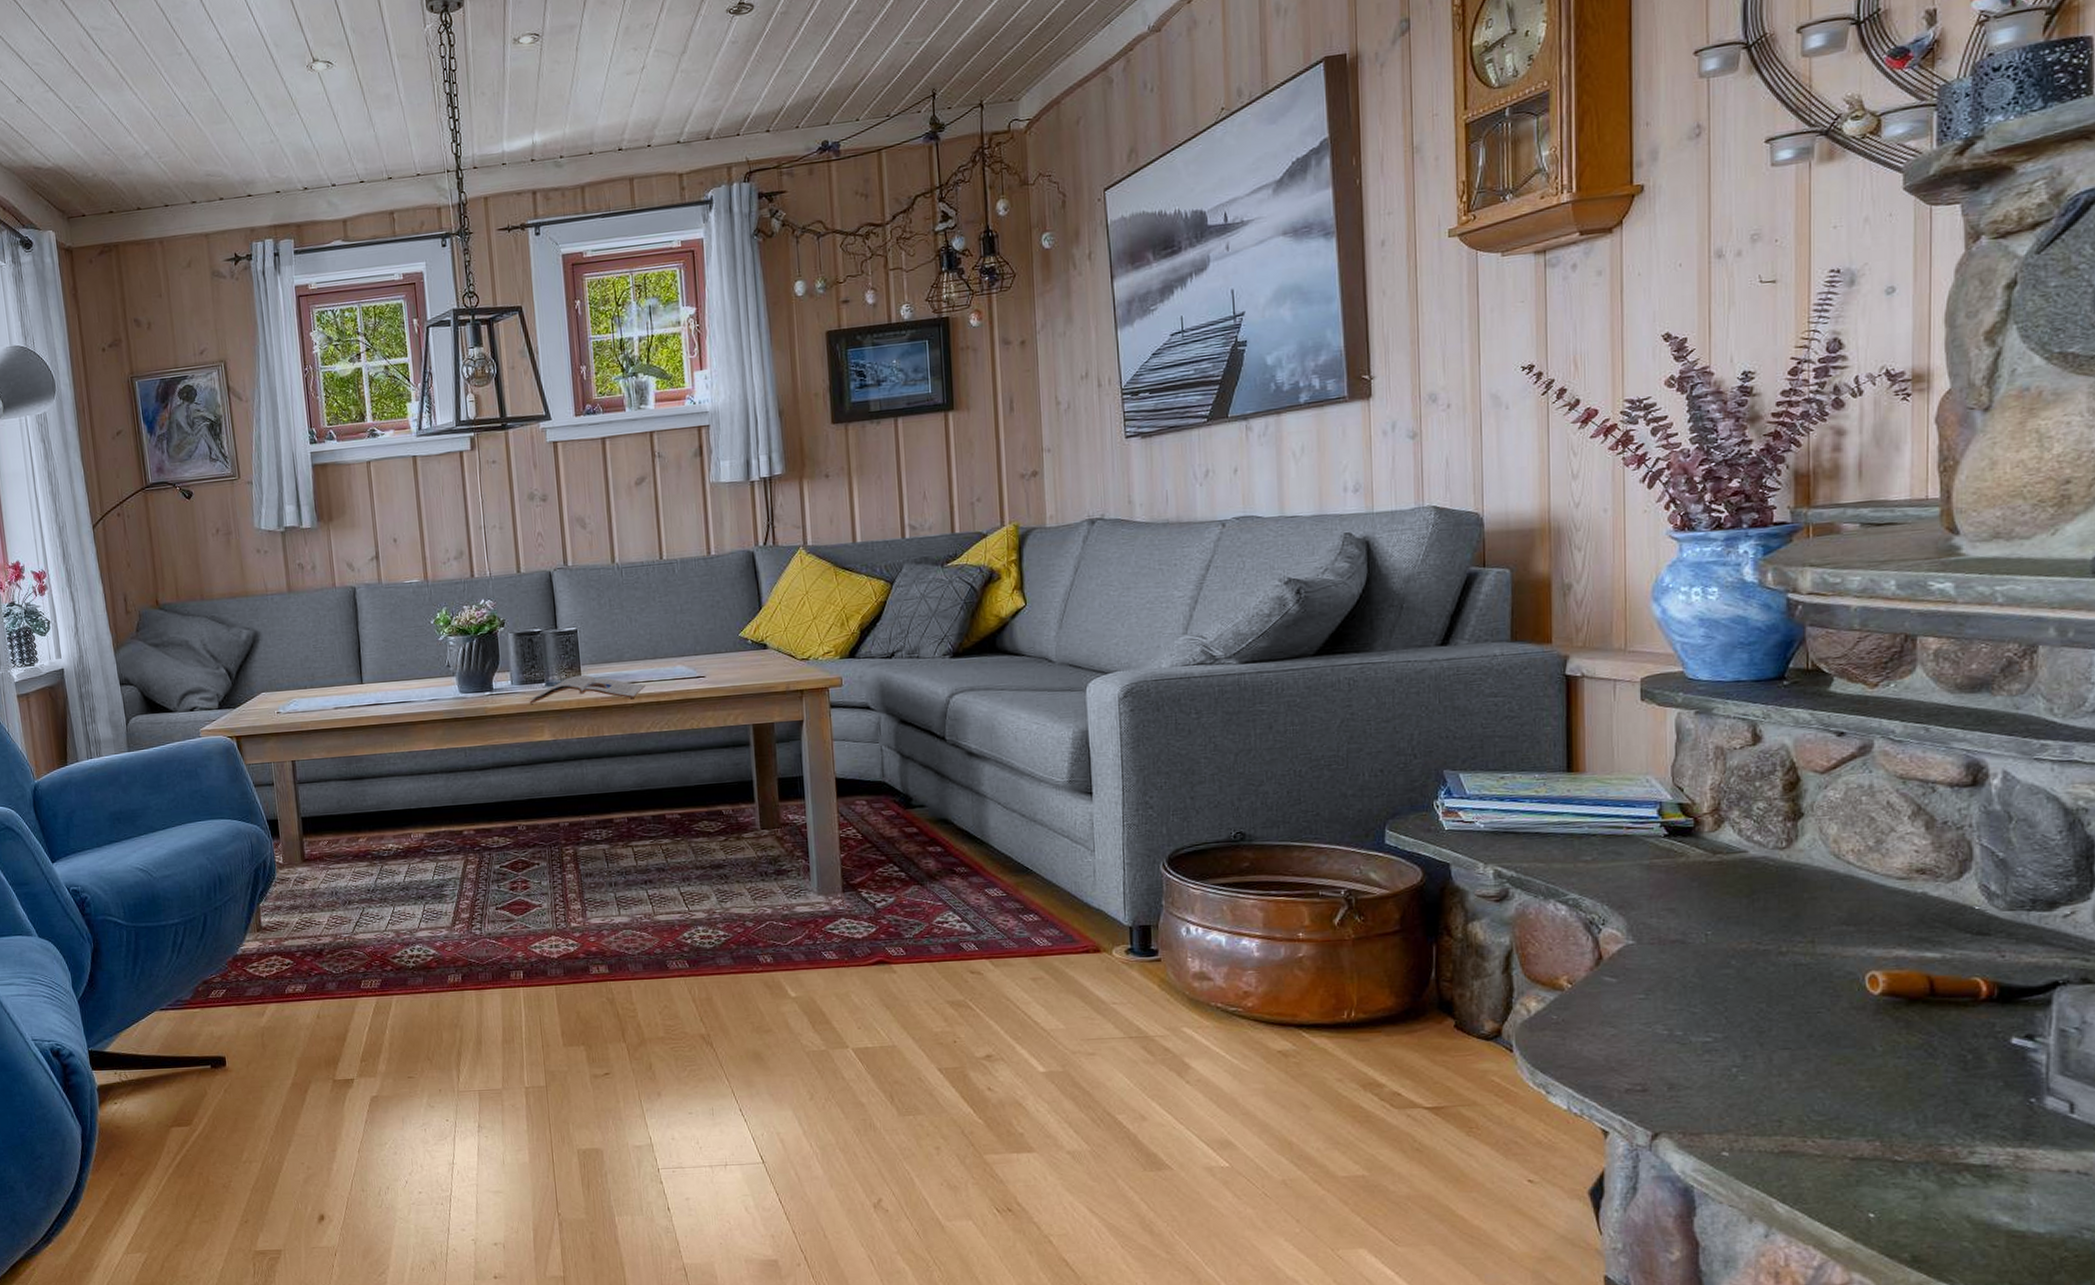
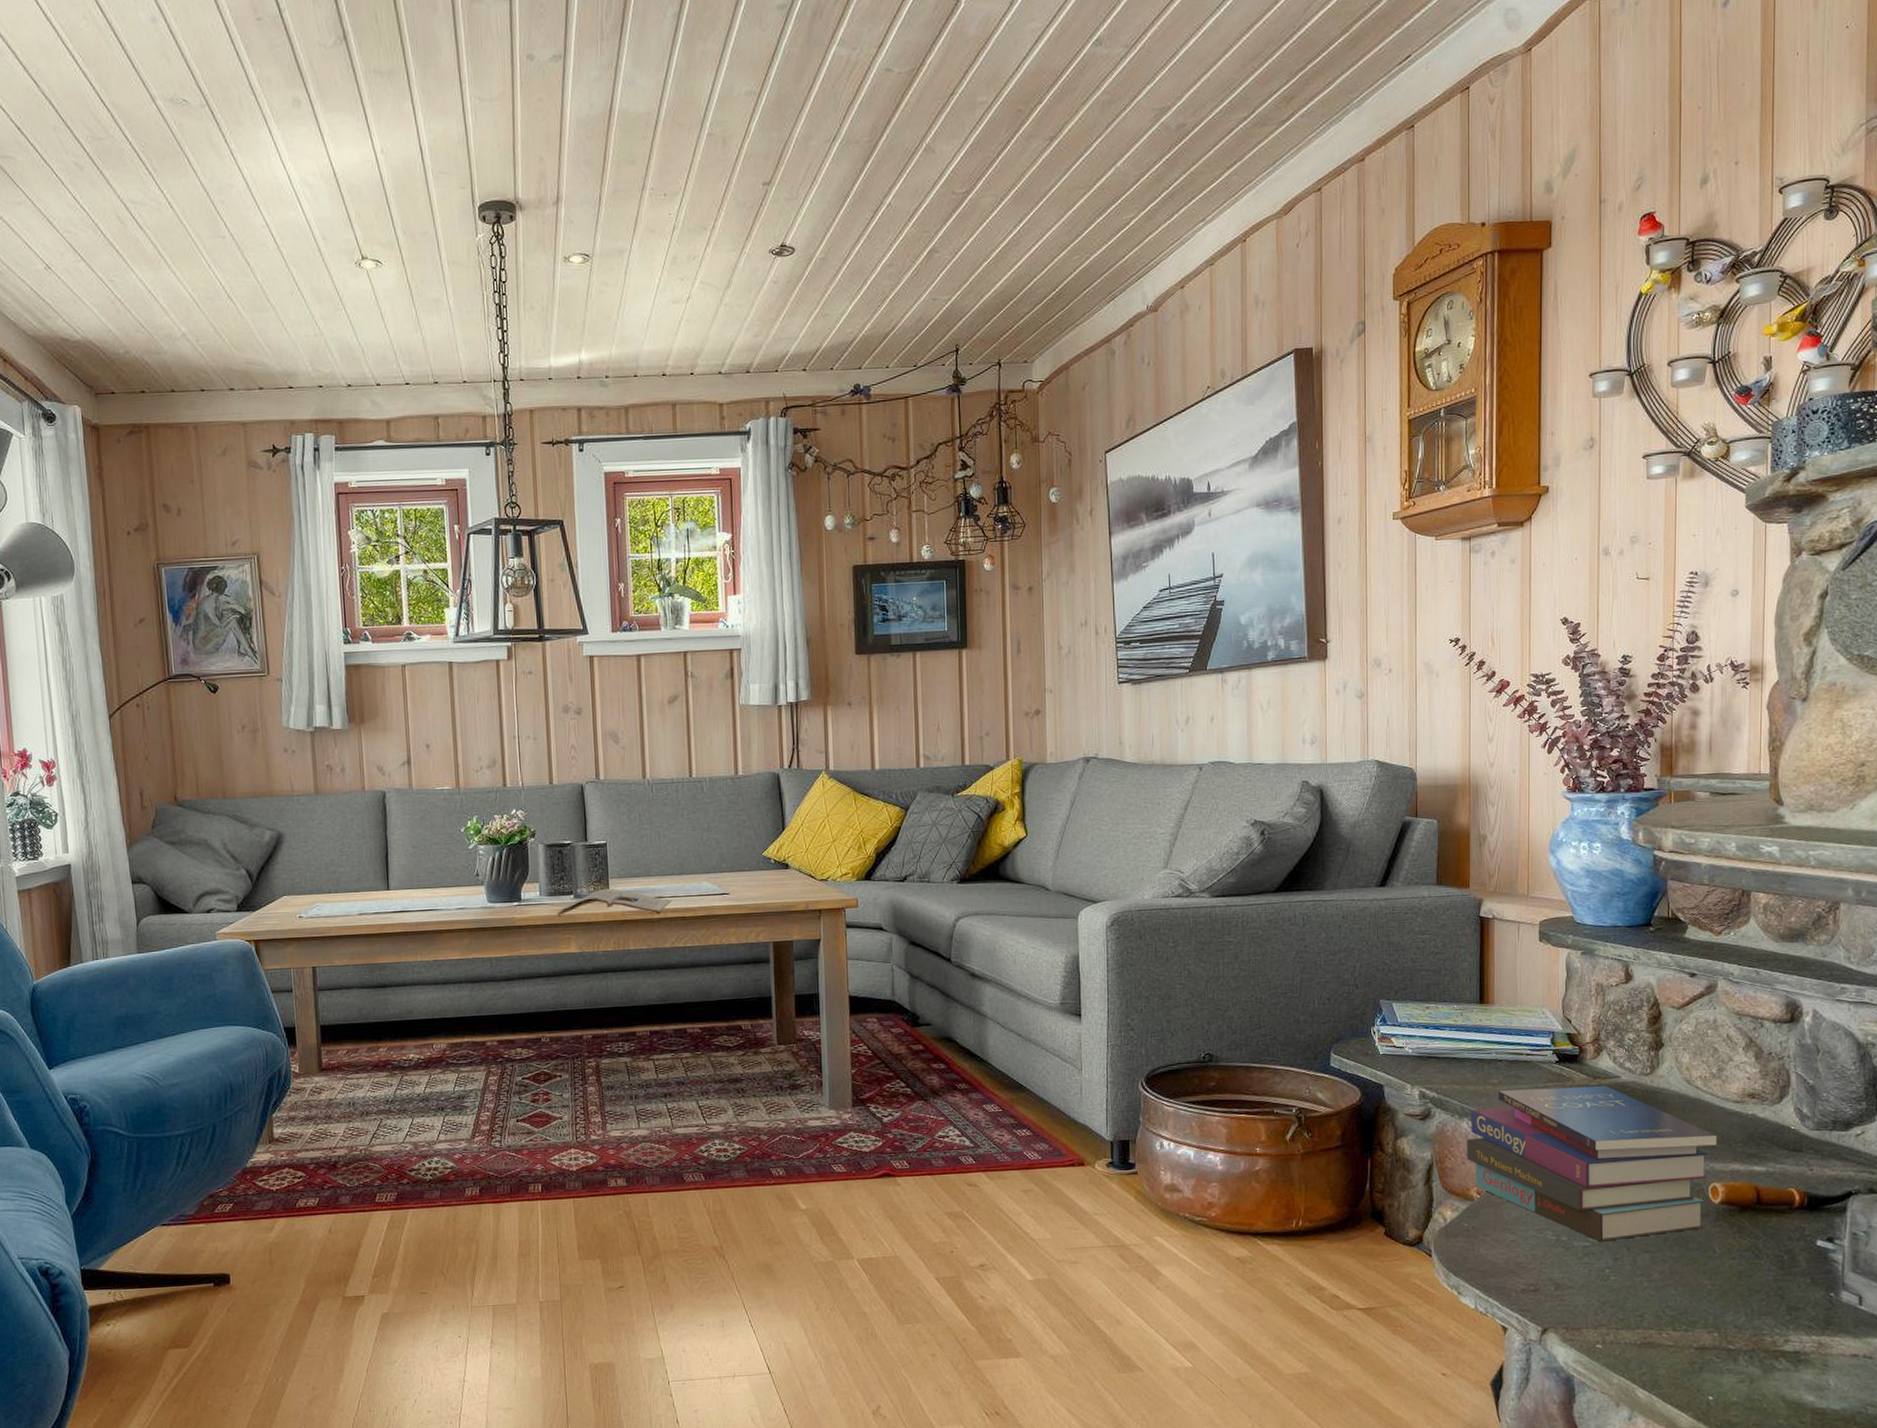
books: none [1553,861,1876,1037] -> present [1466,1085,1717,1242]

